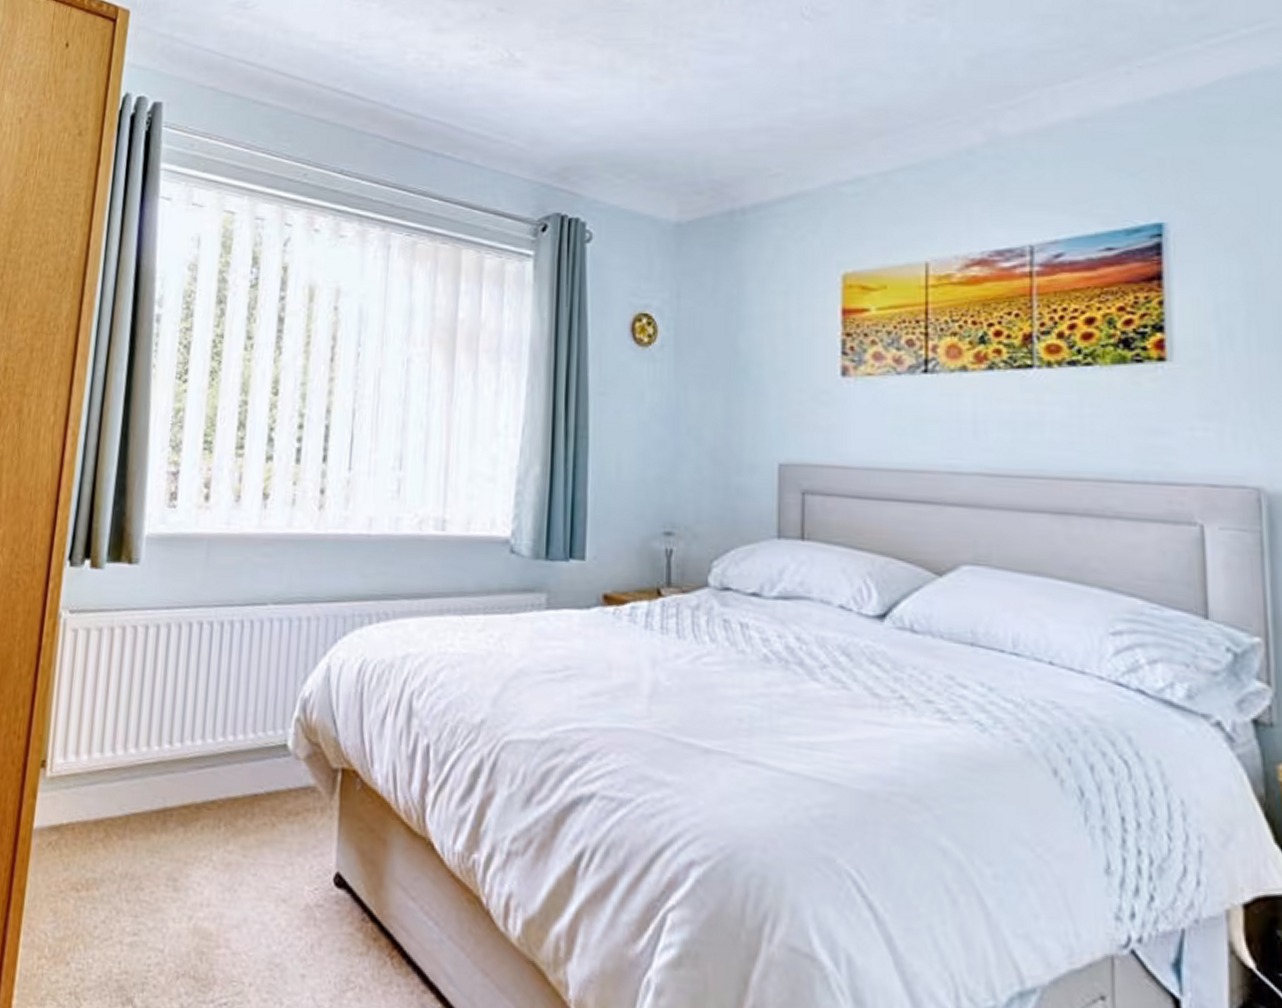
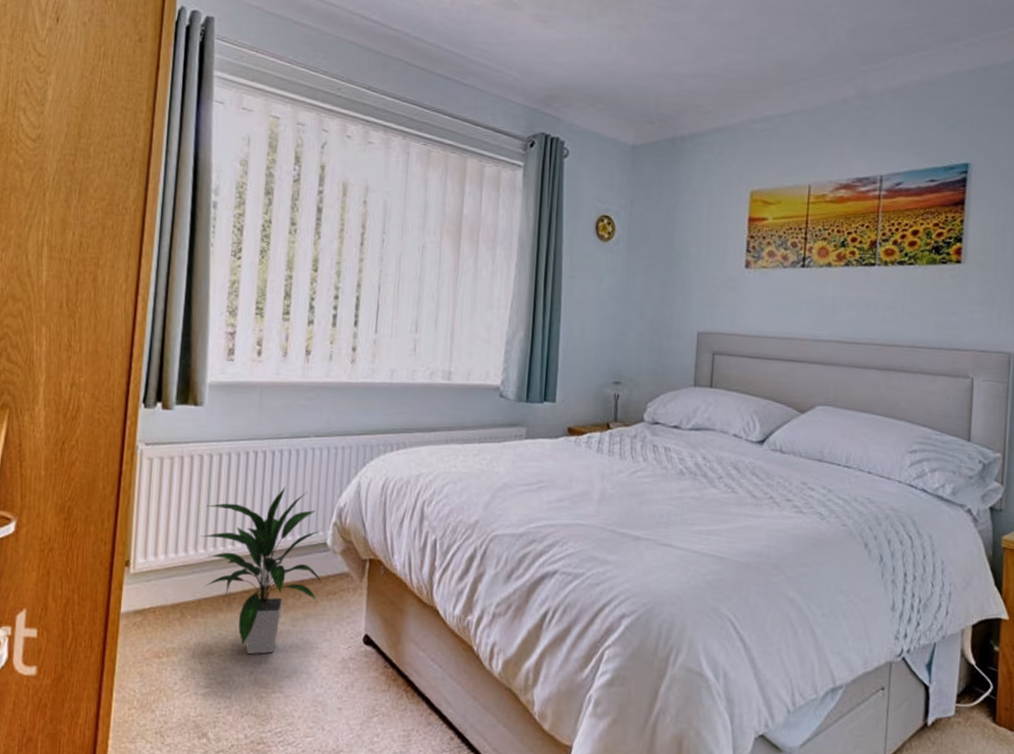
indoor plant: none [131,668,281,893] -> present [200,486,322,654]

